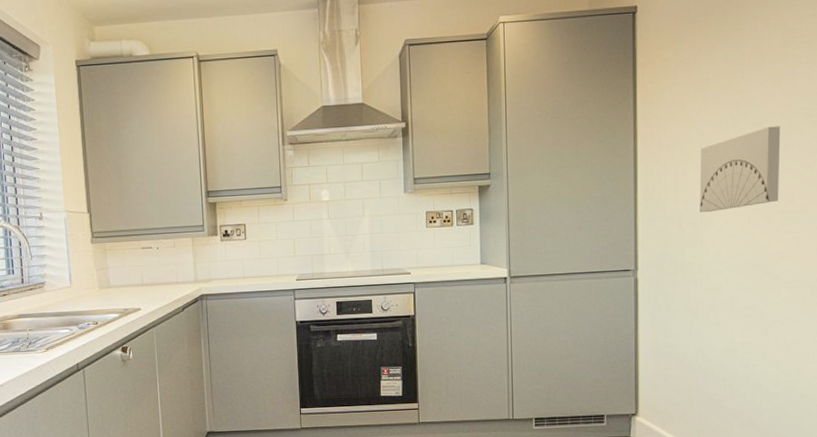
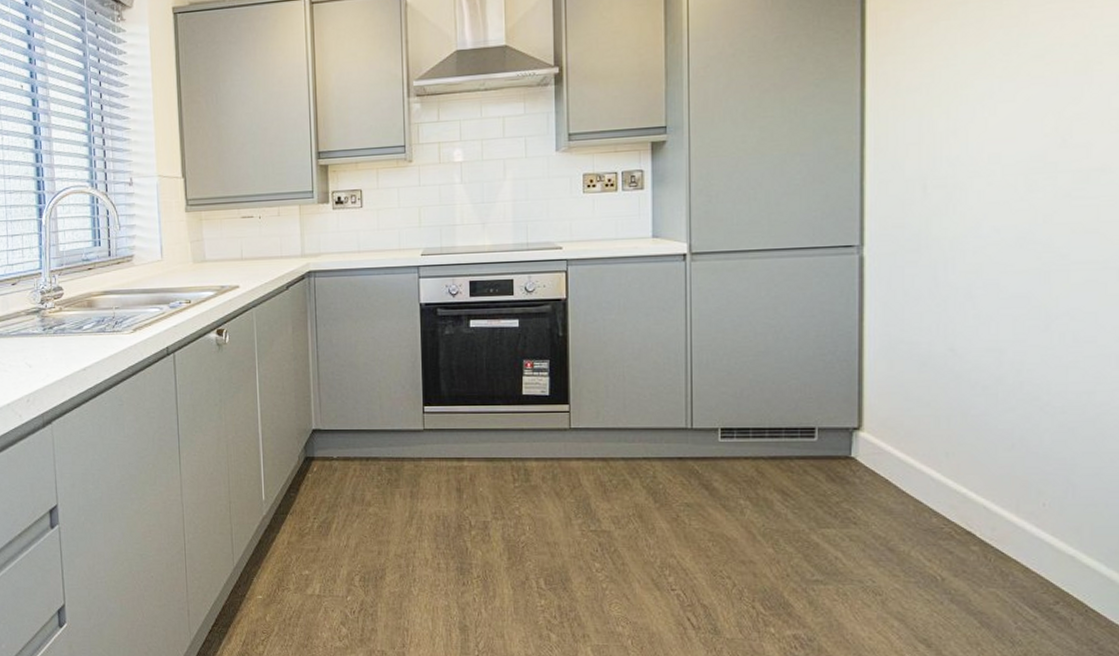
wall art: present [700,126,780,213] -> none [953,59,1072,173]

